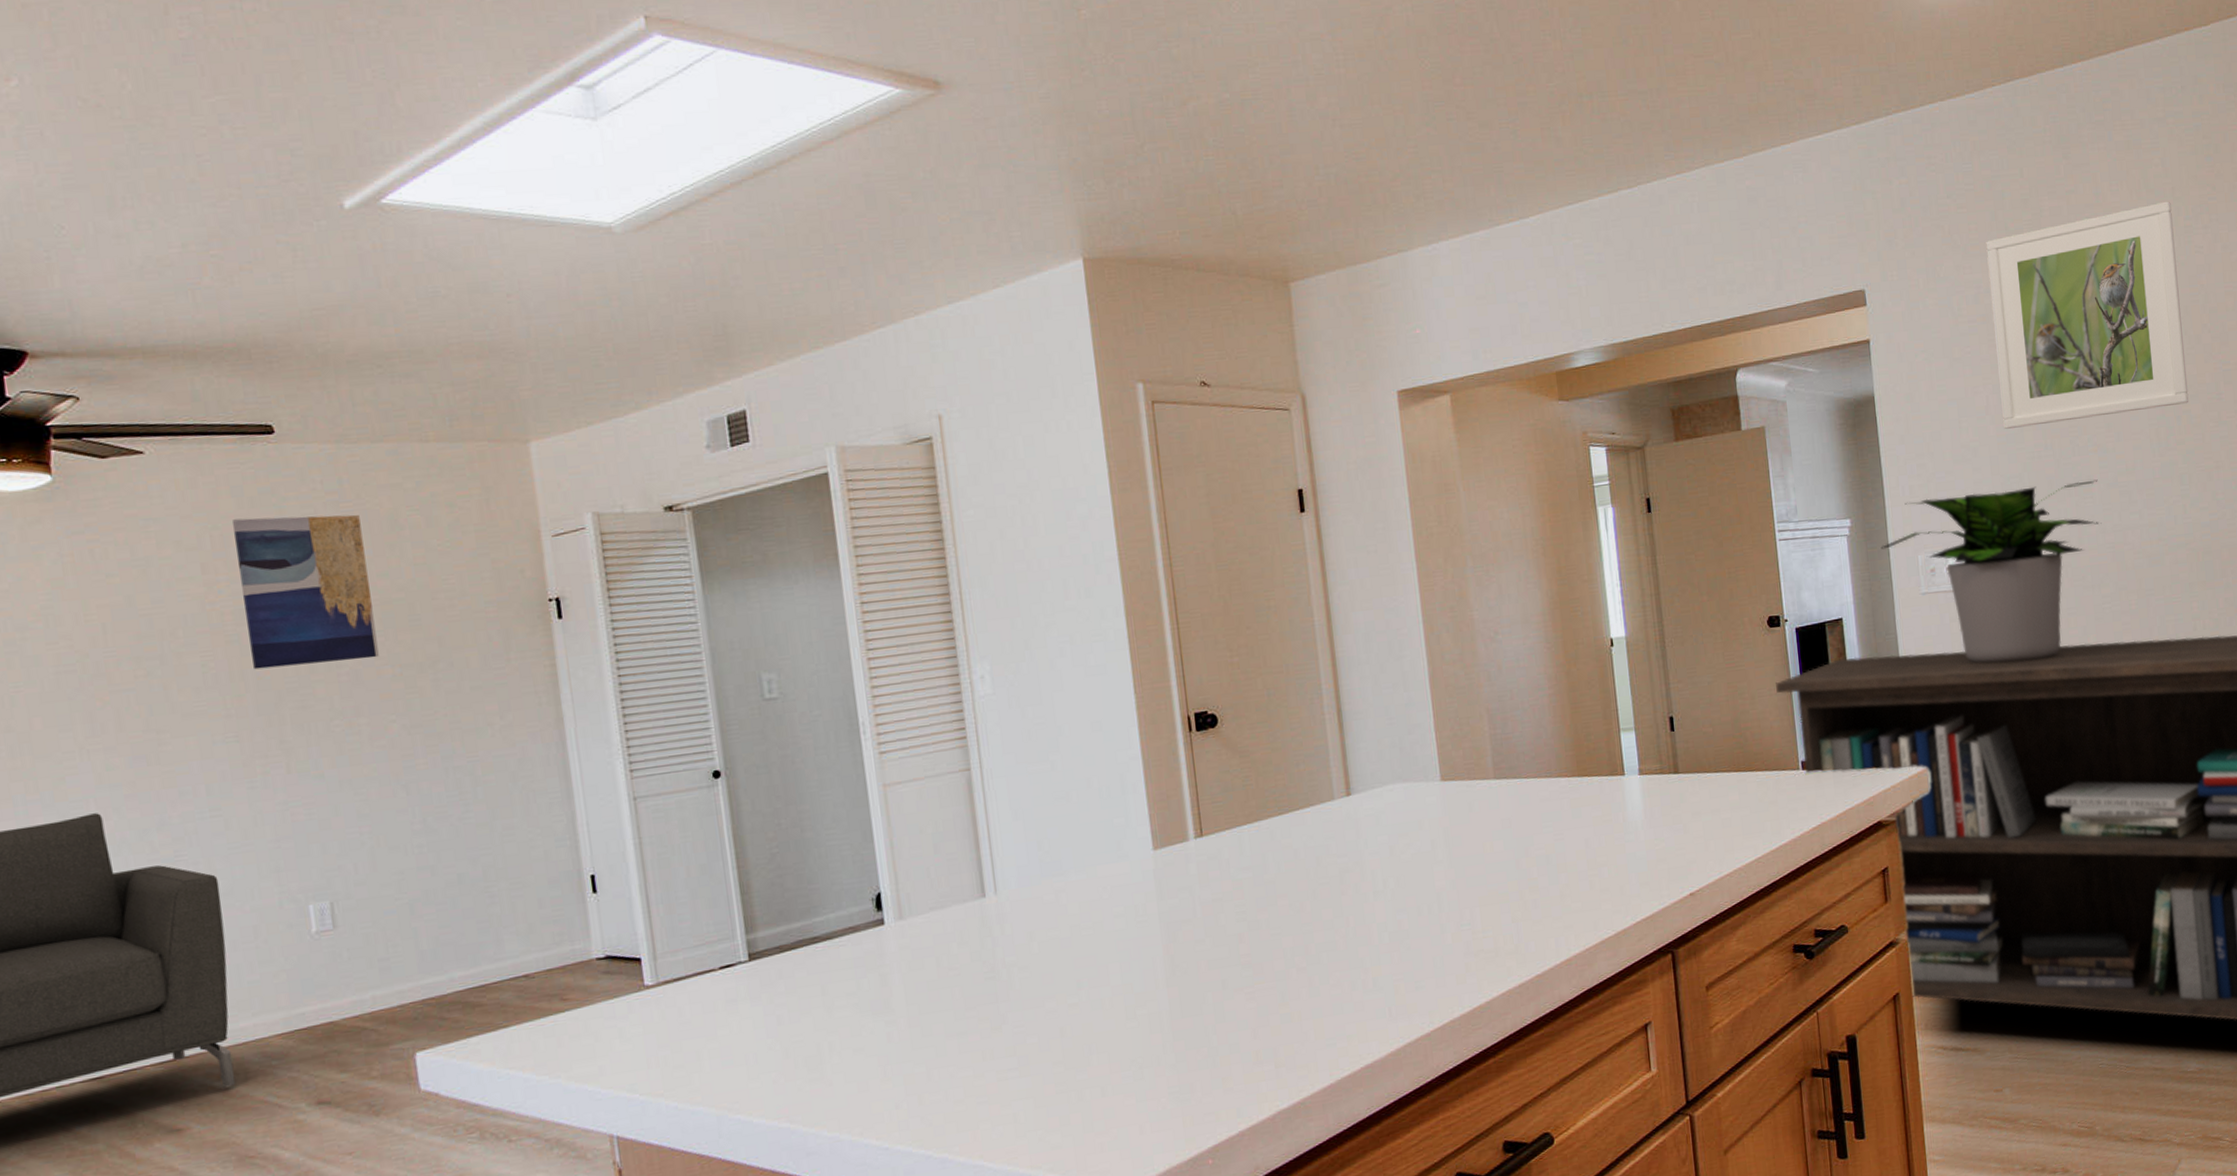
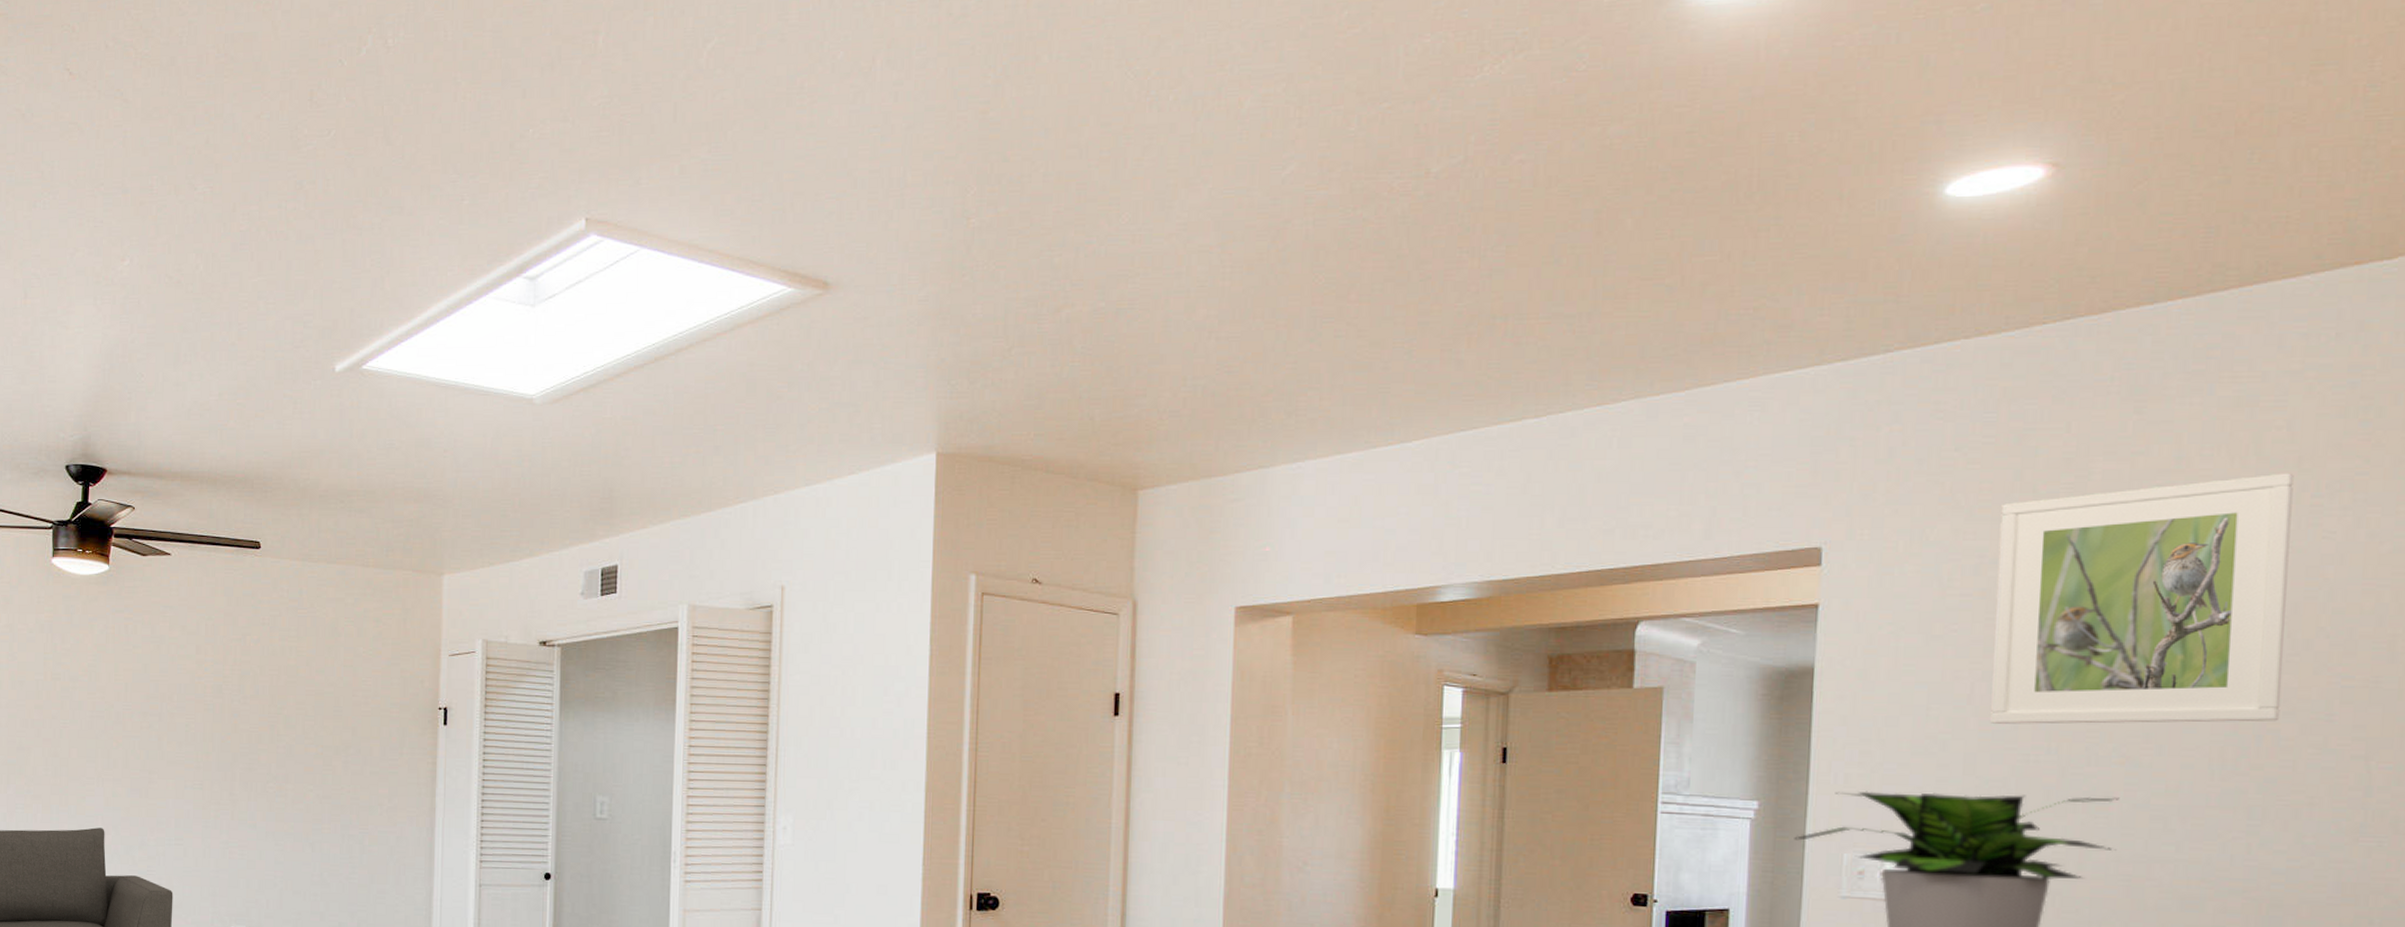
wall art: present [231,514,379,670] -> none [220,614,310,737]

